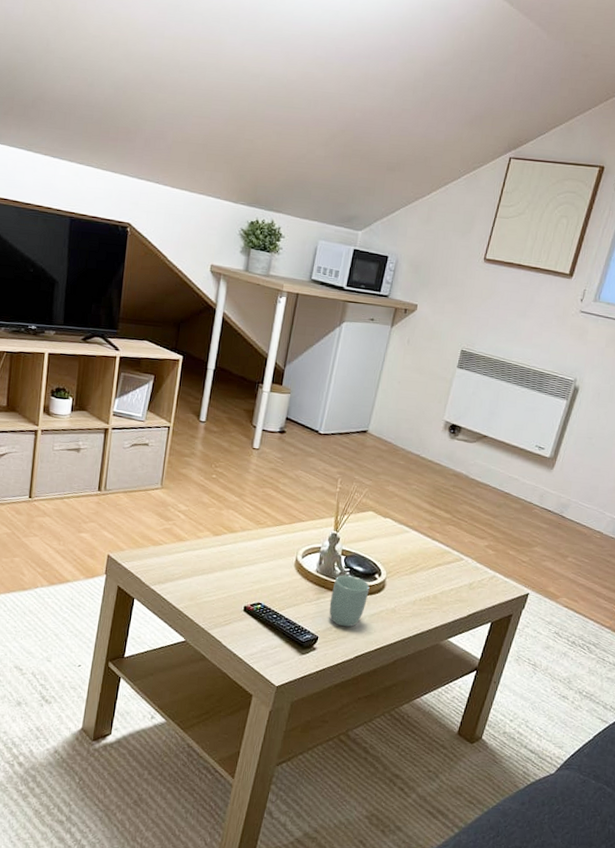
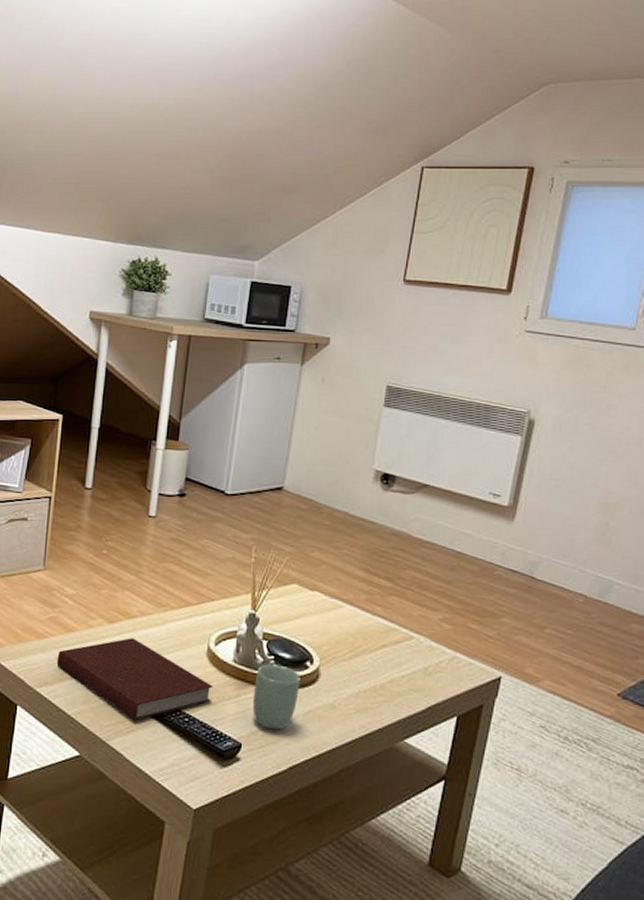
notebook: none [169,548,298,615] -> present [56,638,213,721]

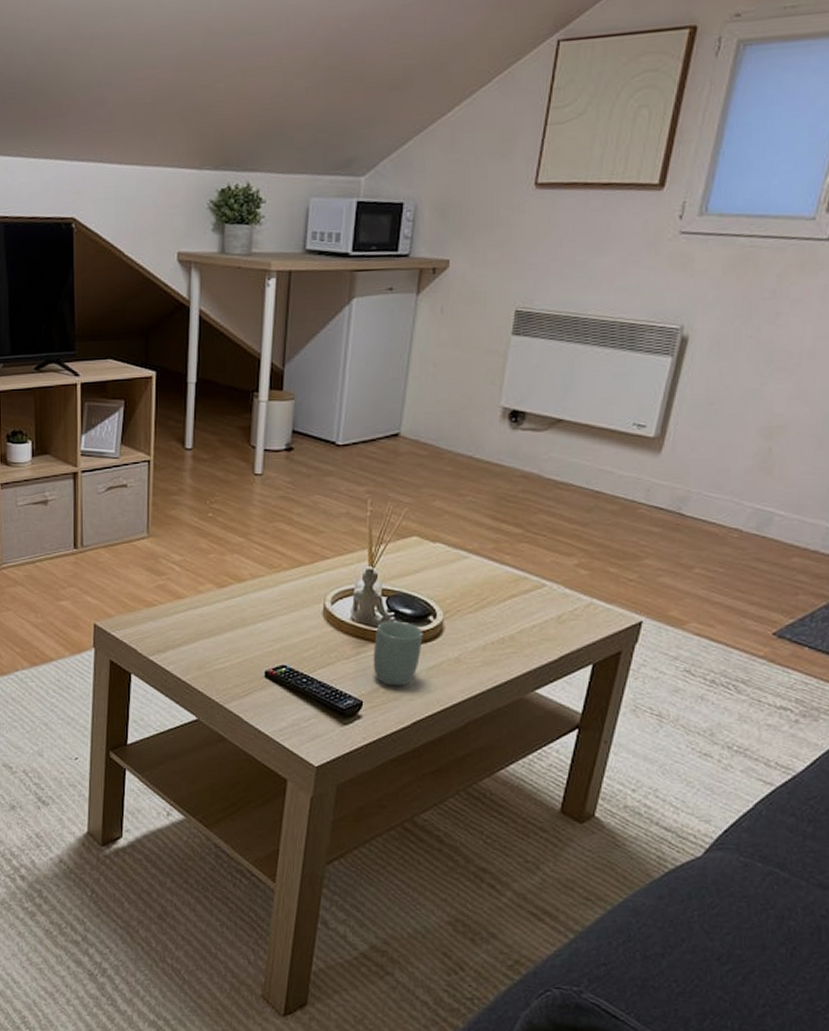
notebook: present [56,638,213,721] -> none [168,601,331,683]

